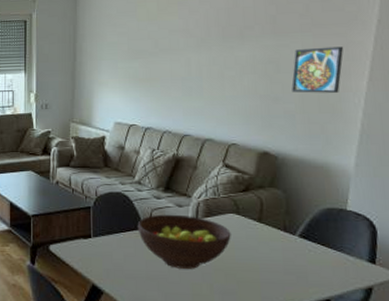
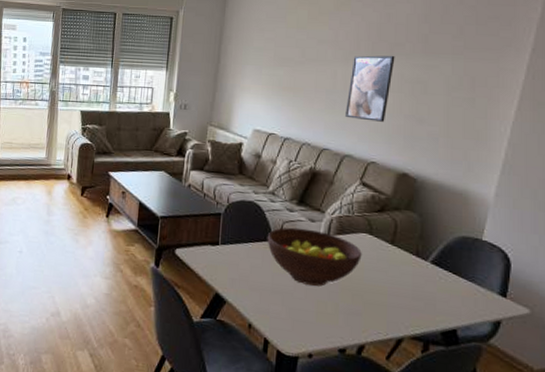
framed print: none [202,38,246,104] -> present [345,55,395,122]
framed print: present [291,46,343,93] -> none [438,71,494,120]

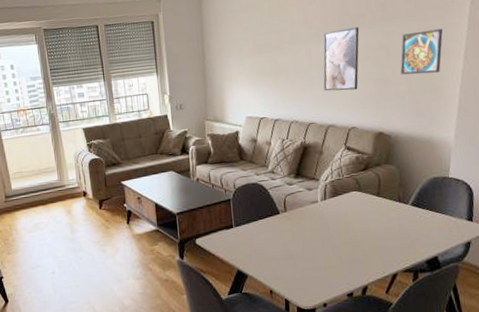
fruit bowl: present [267,227,362,287] -> none [273,197,355,246]
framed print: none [438,71,494,120] -> present [400,28,443,75]

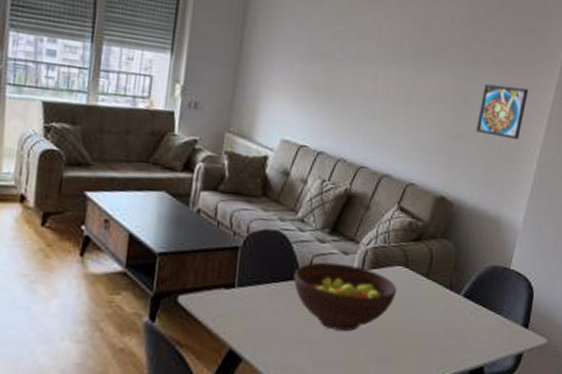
fruit bowl: none [273,197,355,246] -> present [293,262,397,331]
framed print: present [323,26,360,91] -> none [385,57,438,137]

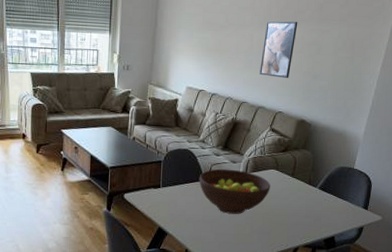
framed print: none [385,57,438,137] -> present [260,21,298,78]
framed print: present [476,84,528,139] -> none [327,35,368,75]

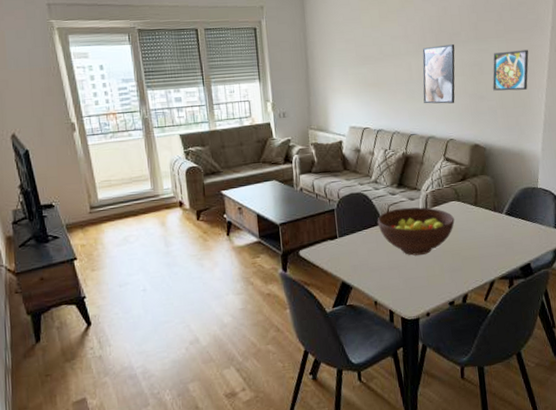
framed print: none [327,35,368,75] -> present [492,50,529,91]

